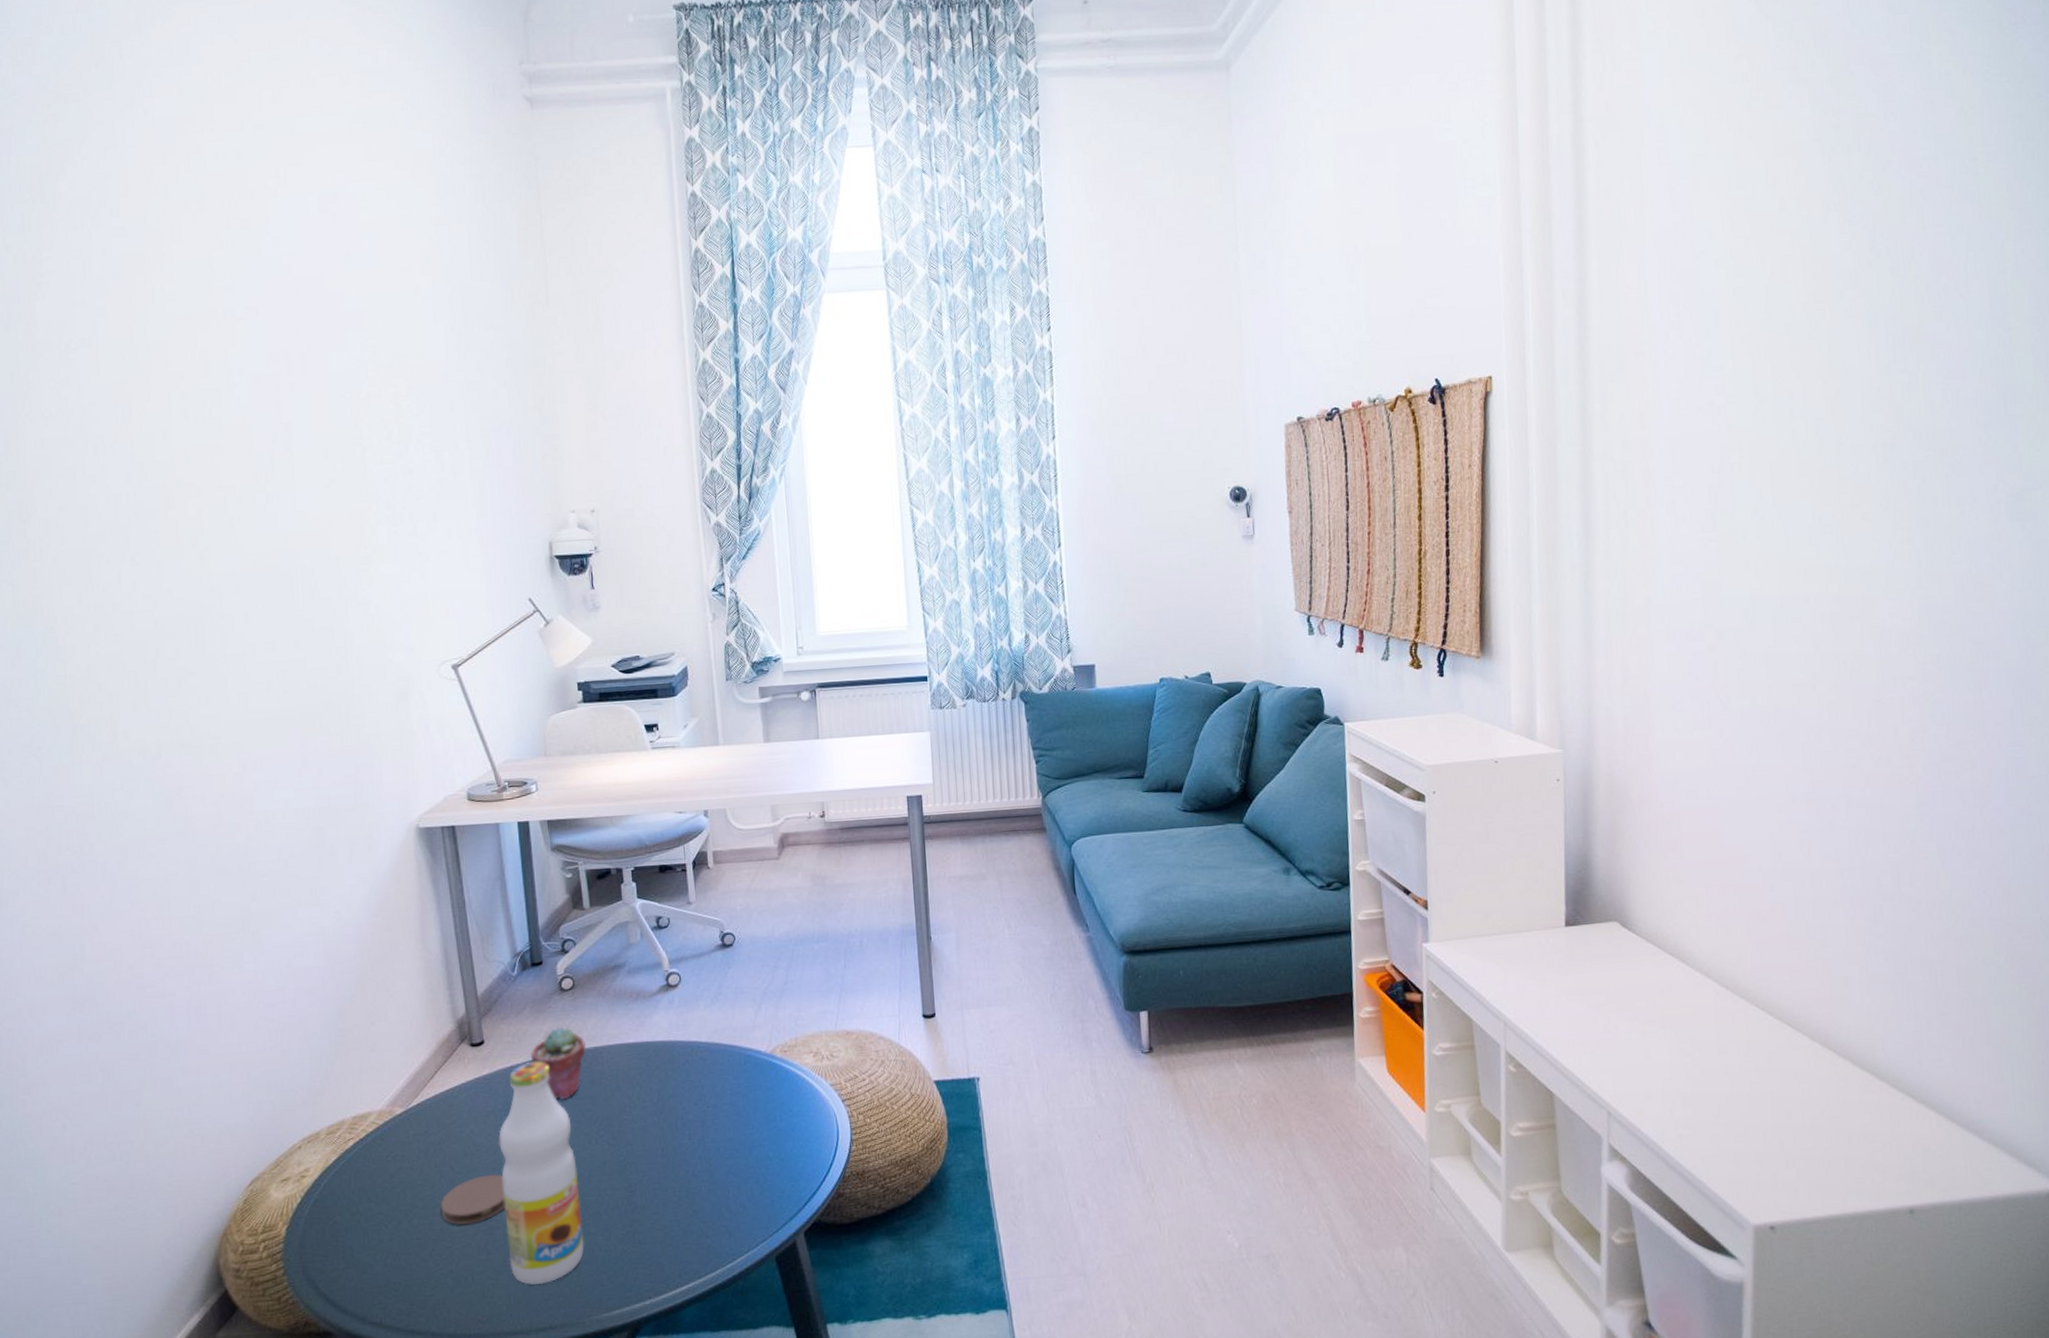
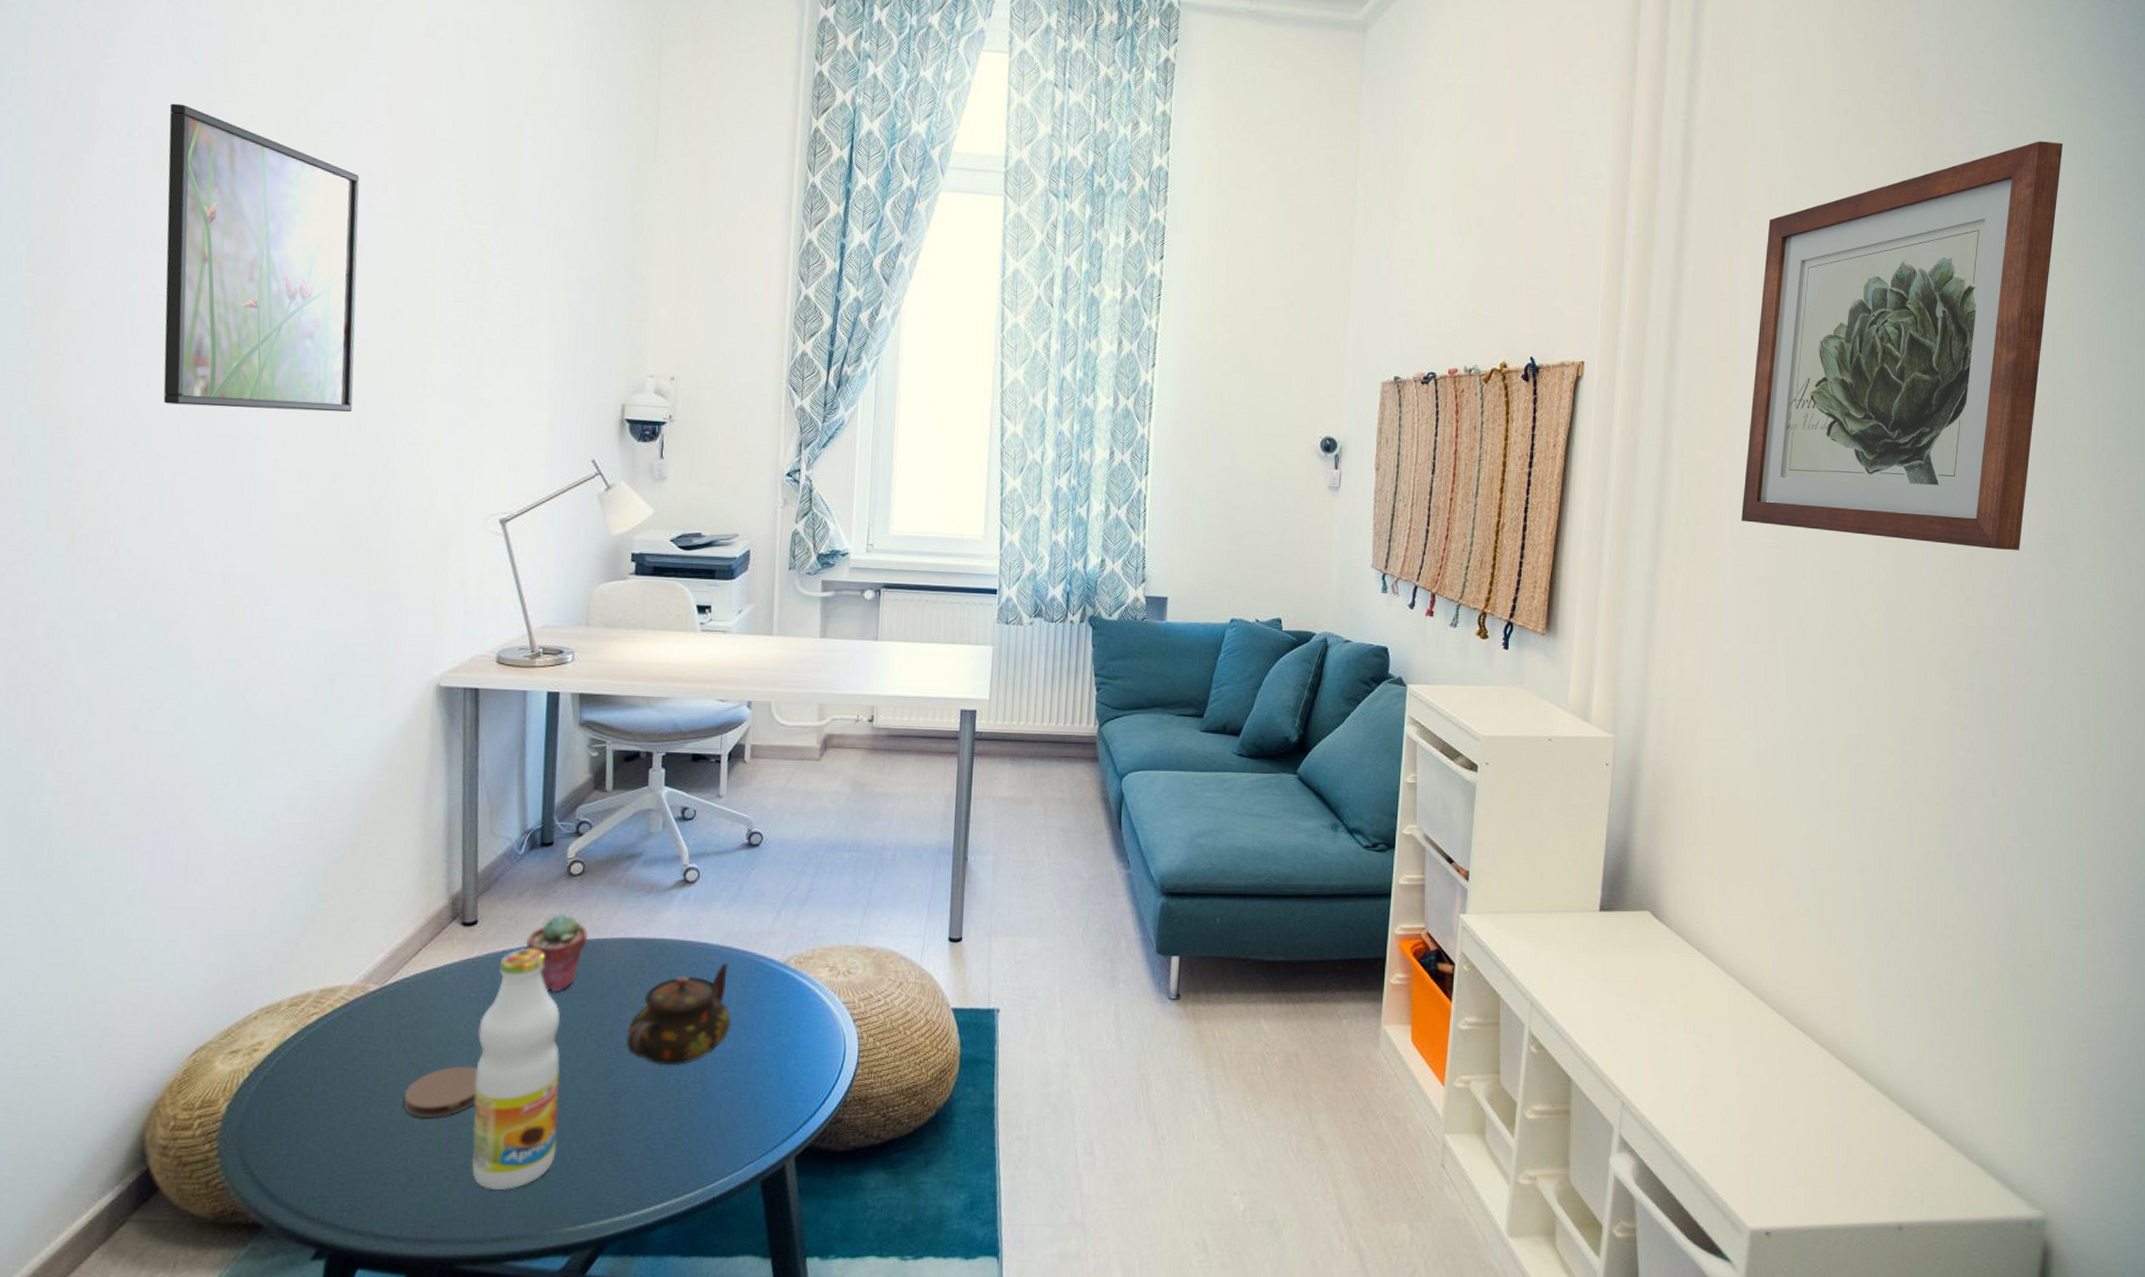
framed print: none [100,311,303,595] -> present [163,103,360,412]
teapot: none [634,1057,730,1158] -> present [627,961,732,1066]
wall art: none [1673,75,1989,519] -> present [1741,141,2064,550]

